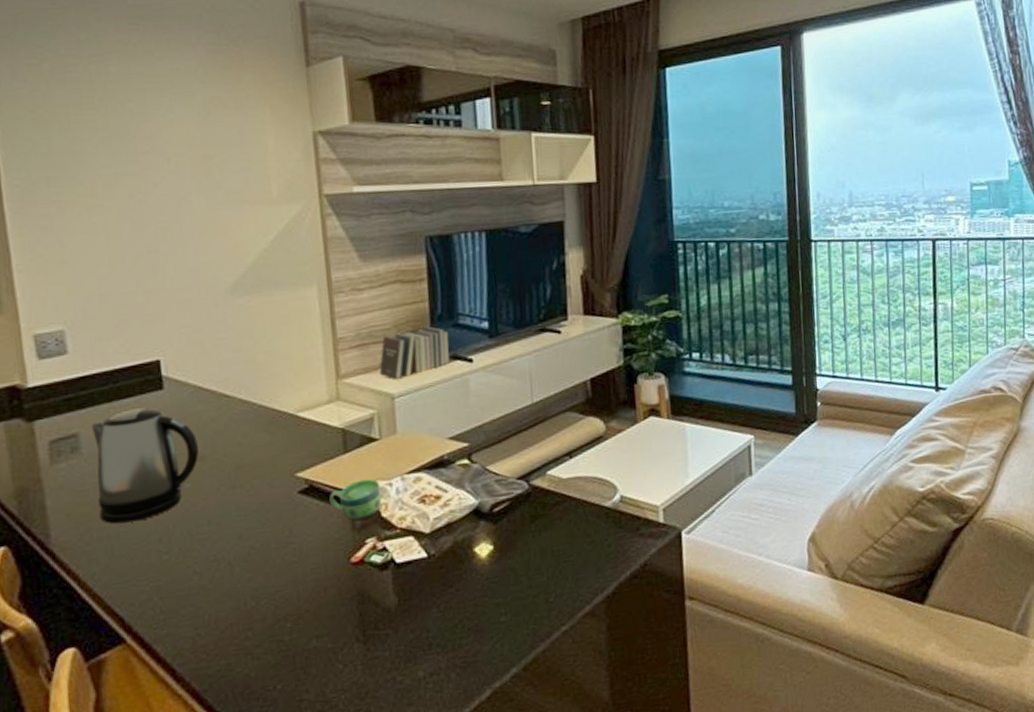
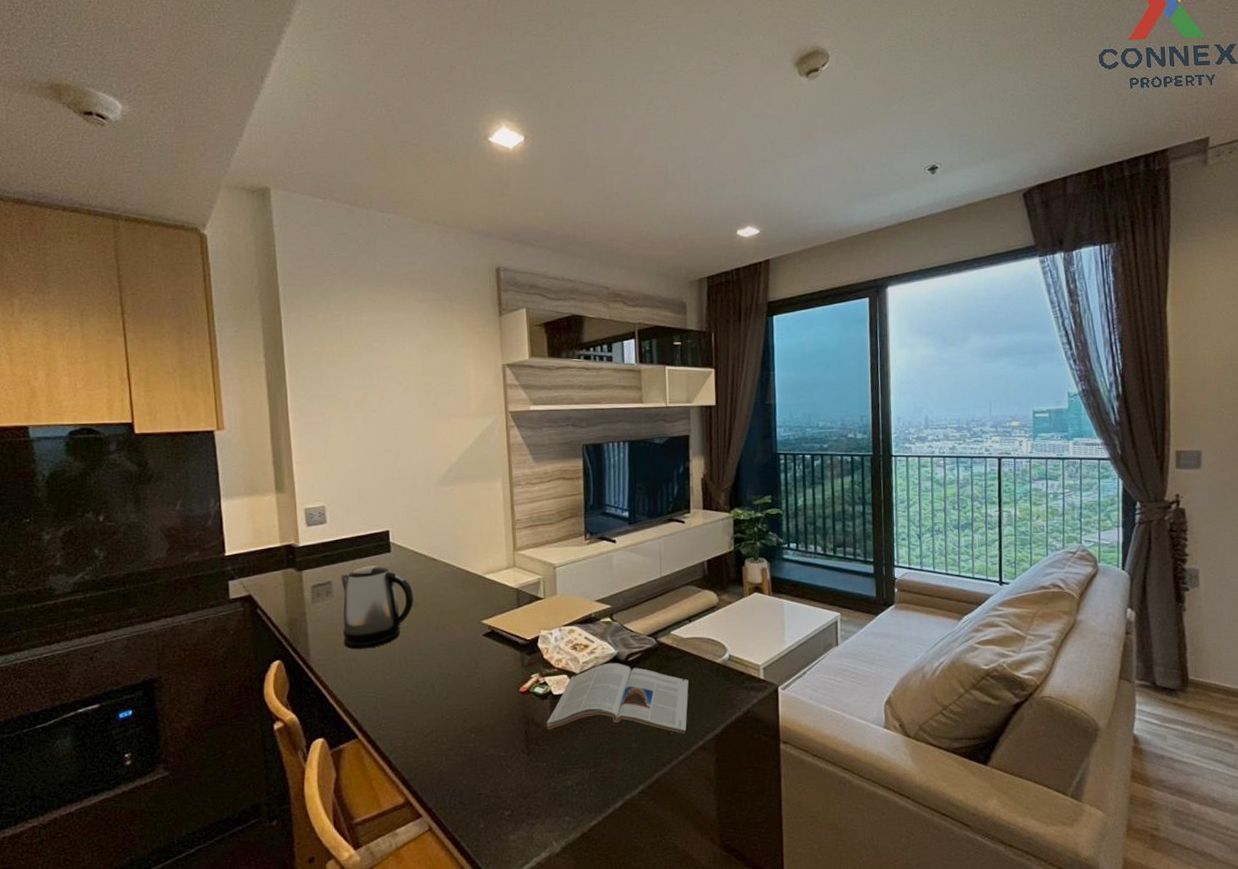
cup: present [329,479,382,521] -> none [506,628,544,660]
books: present [379,326,450,379] -> none [545,513,598,553]
magazine: none [388,516,571,608] -> present [547,662,689,734]

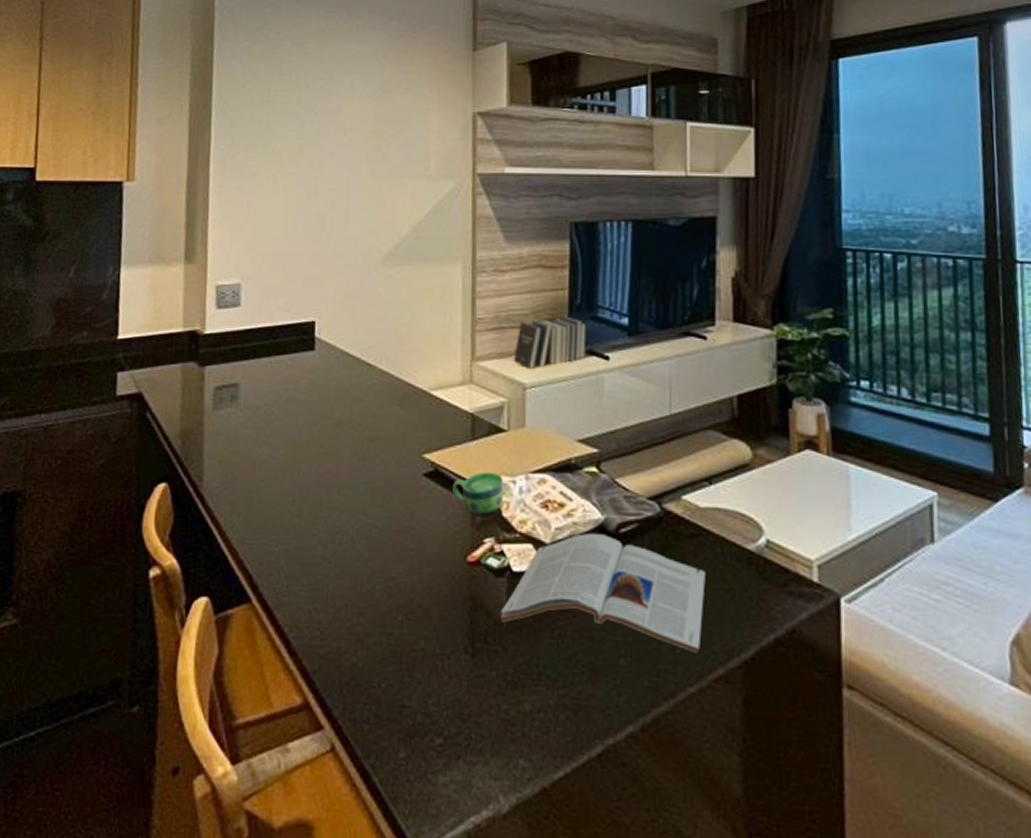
kettle: present [340,565,413,650] -> none [246,366,338,479]
cup: none [506,628,544,660] -> present [453,472,504,517]
books: none [545,513,598,553] -> present [513,316,586,368]

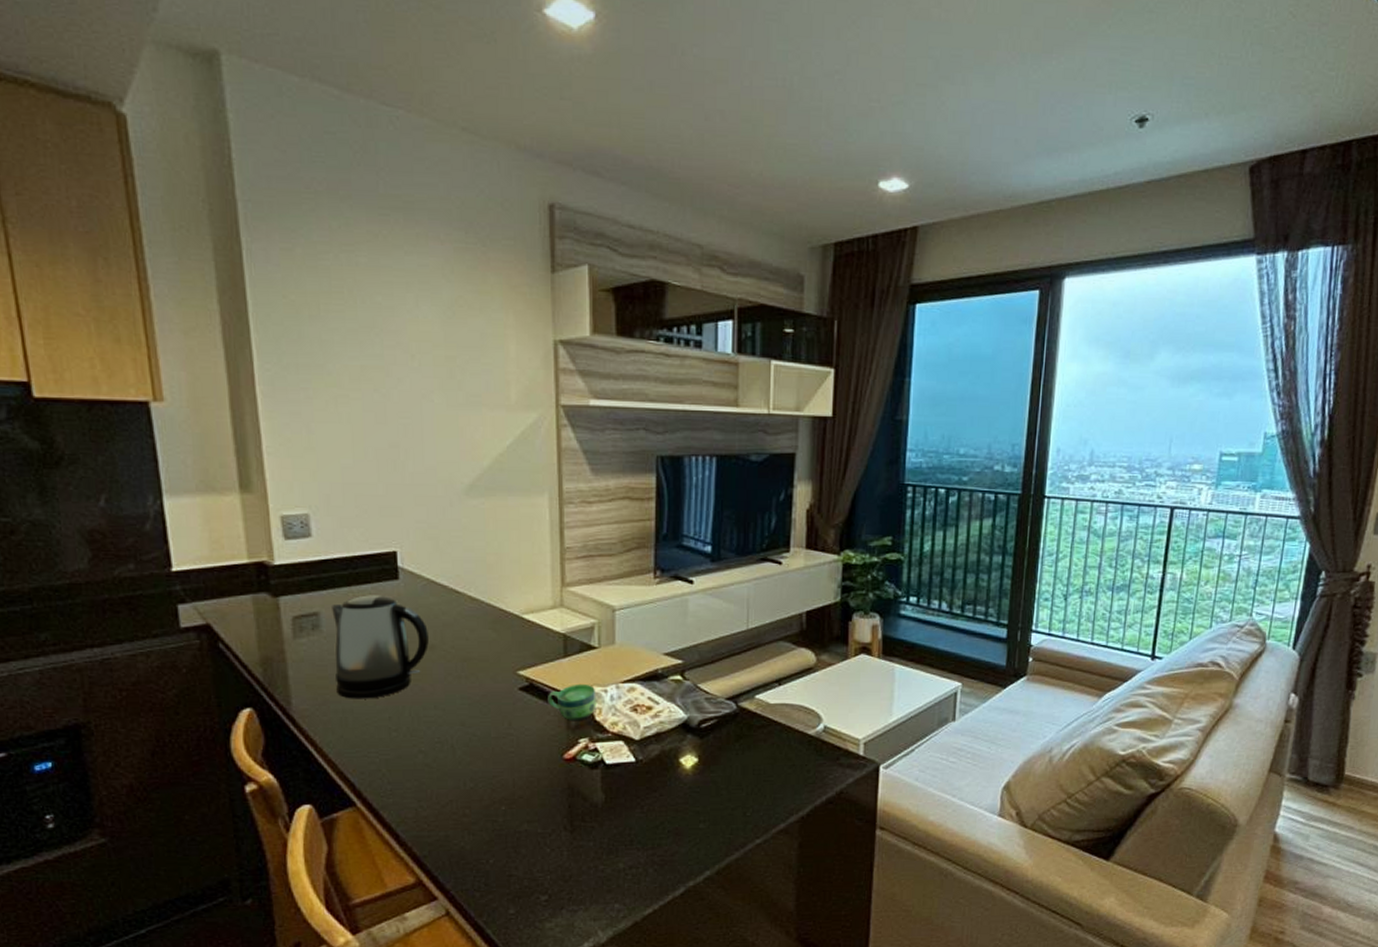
kettle: none [246,366,338,479] -> present [330,595,429,699]
magazine: present [501,532,706,654] -> none [596,729,773,815]
books: present [513,316,586,368] -> none [602,545,672,592]

